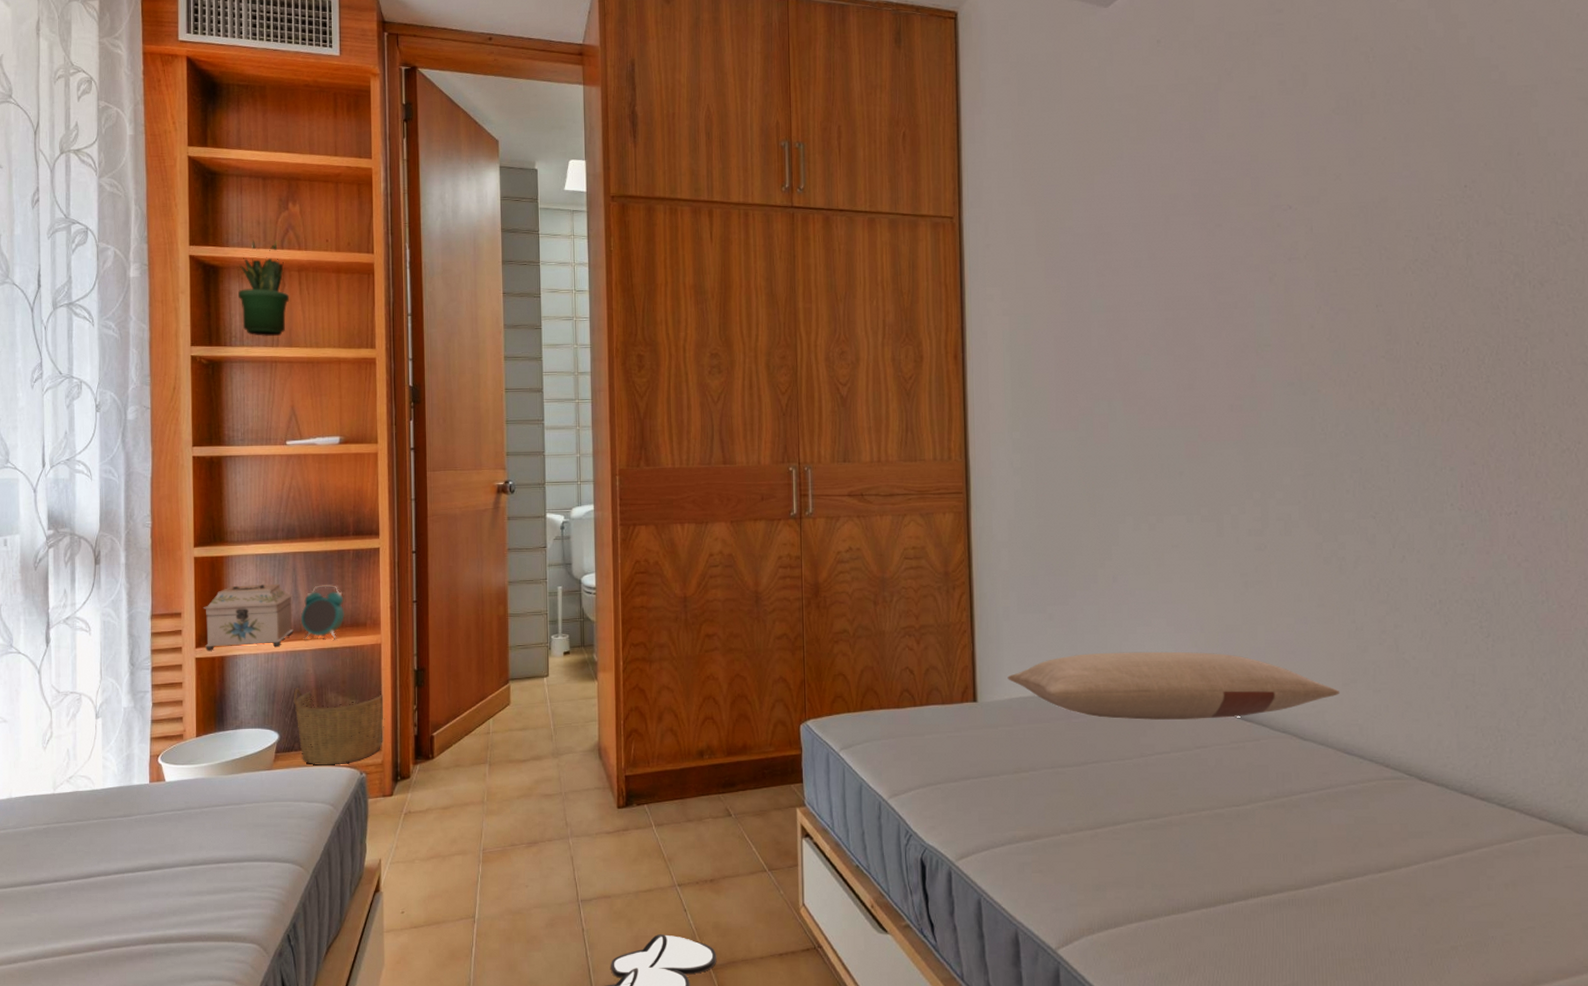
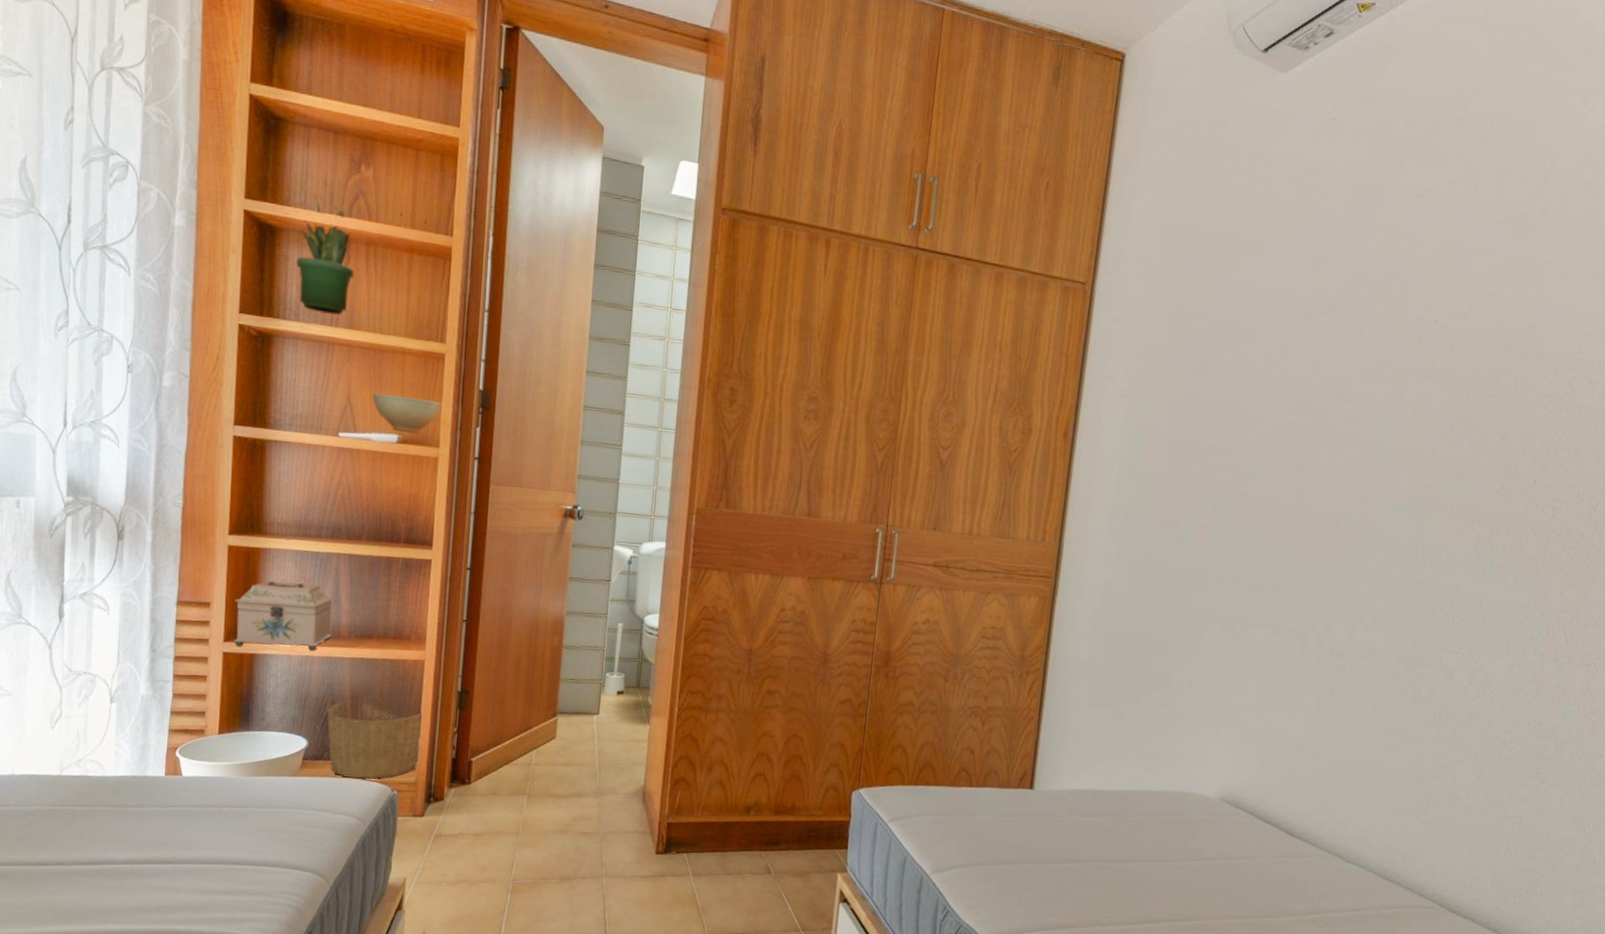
alarm clock: present [300,585,344,640] -> none [340,591,389,650]
bowl: none [314,401,378,434] -> present [372,393,443,434]
pillow: present [1007,651,1339,720] -> none [1067,754,1390,833]

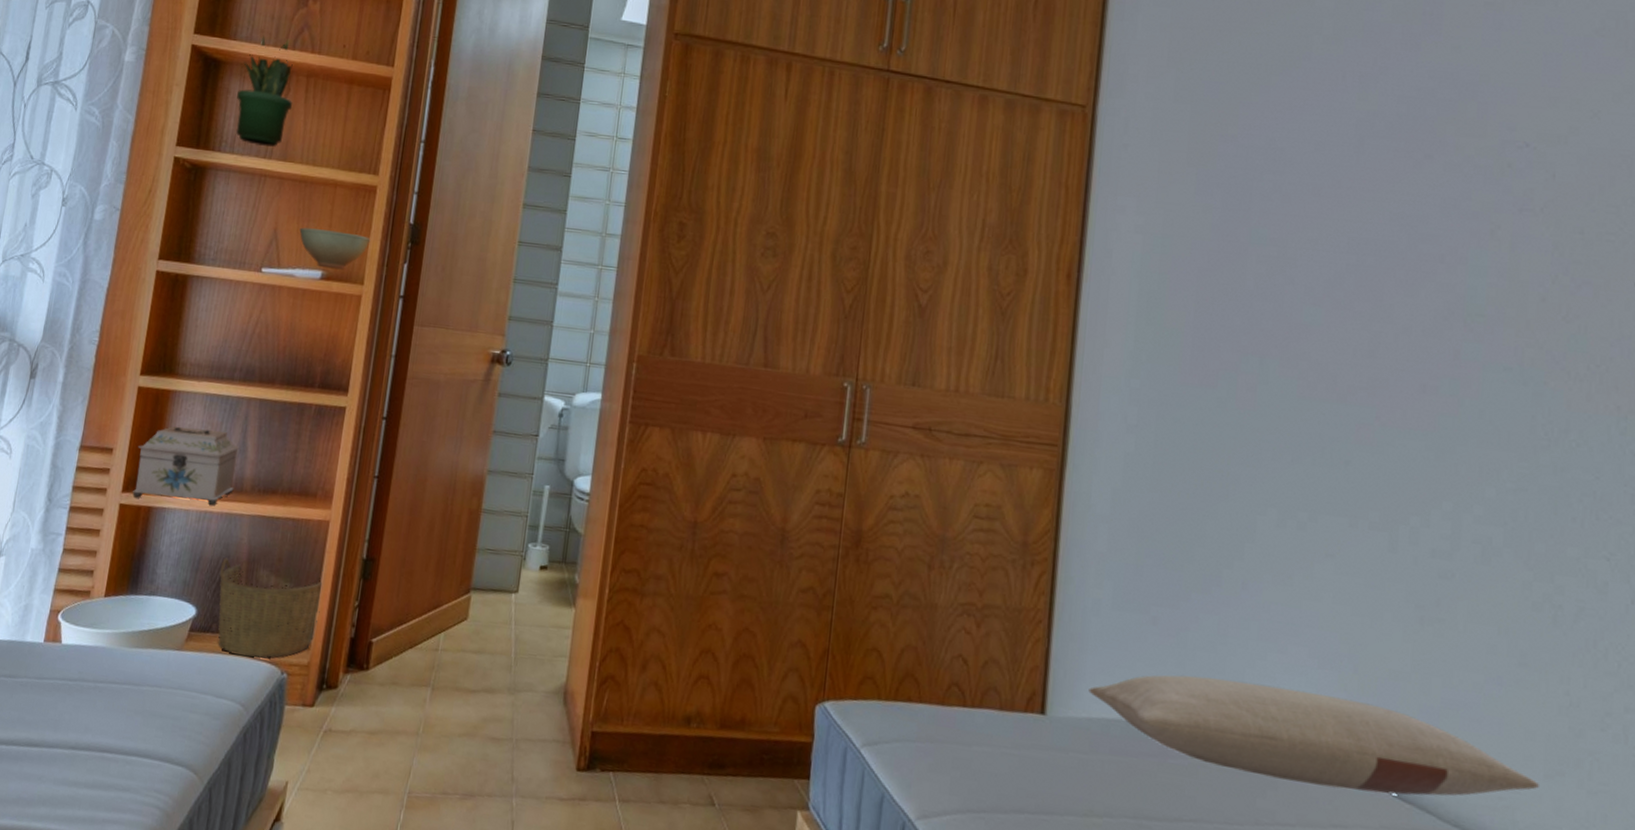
pillow: none [1067,754,1390,833] -> present [1089,674,1539,796]

